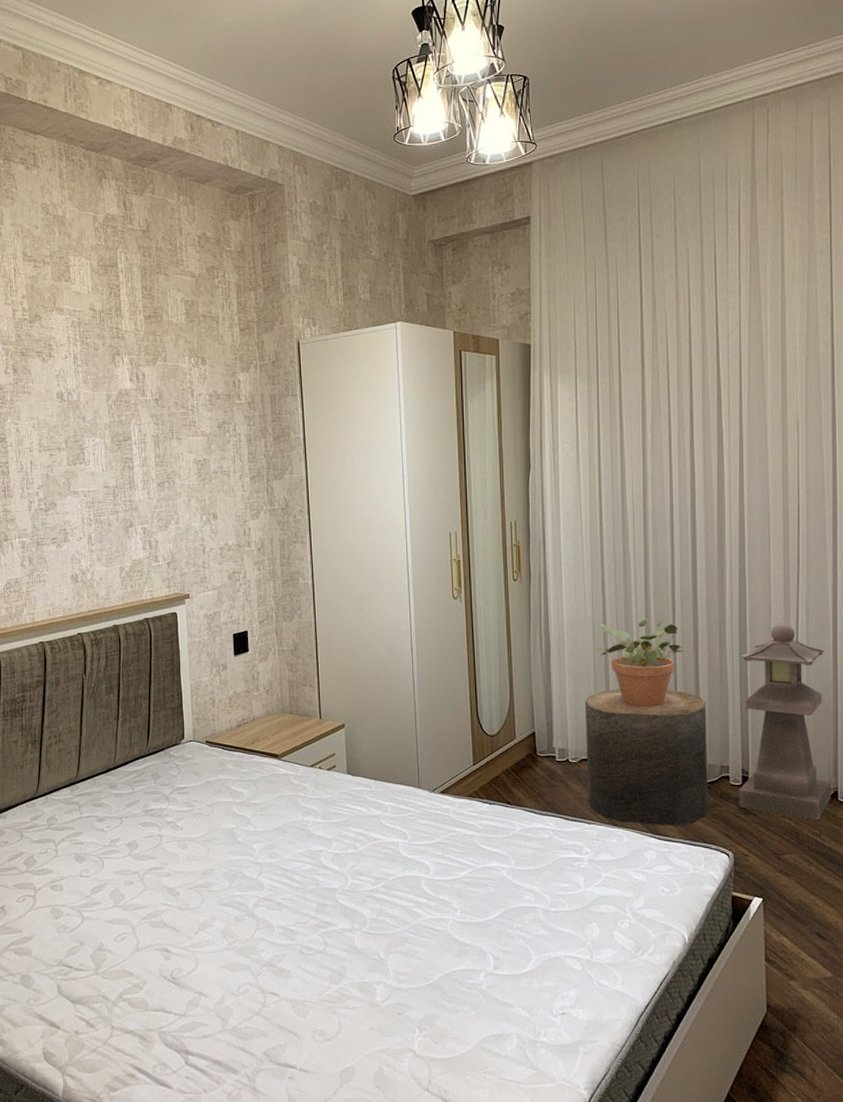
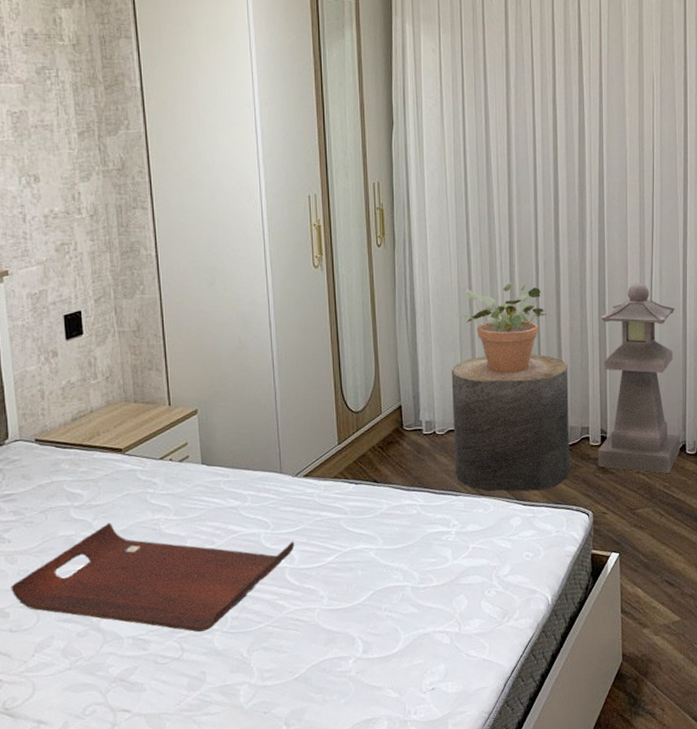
serving tray: none [181,820,430,930] -> present [11,522,295,633]

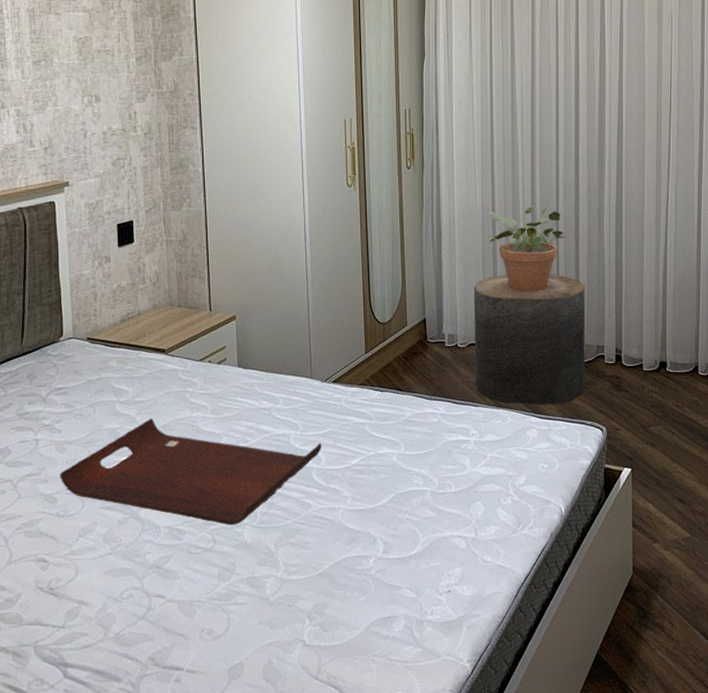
lantern: present [598,282,680,473] -> none [612,209,692,393]

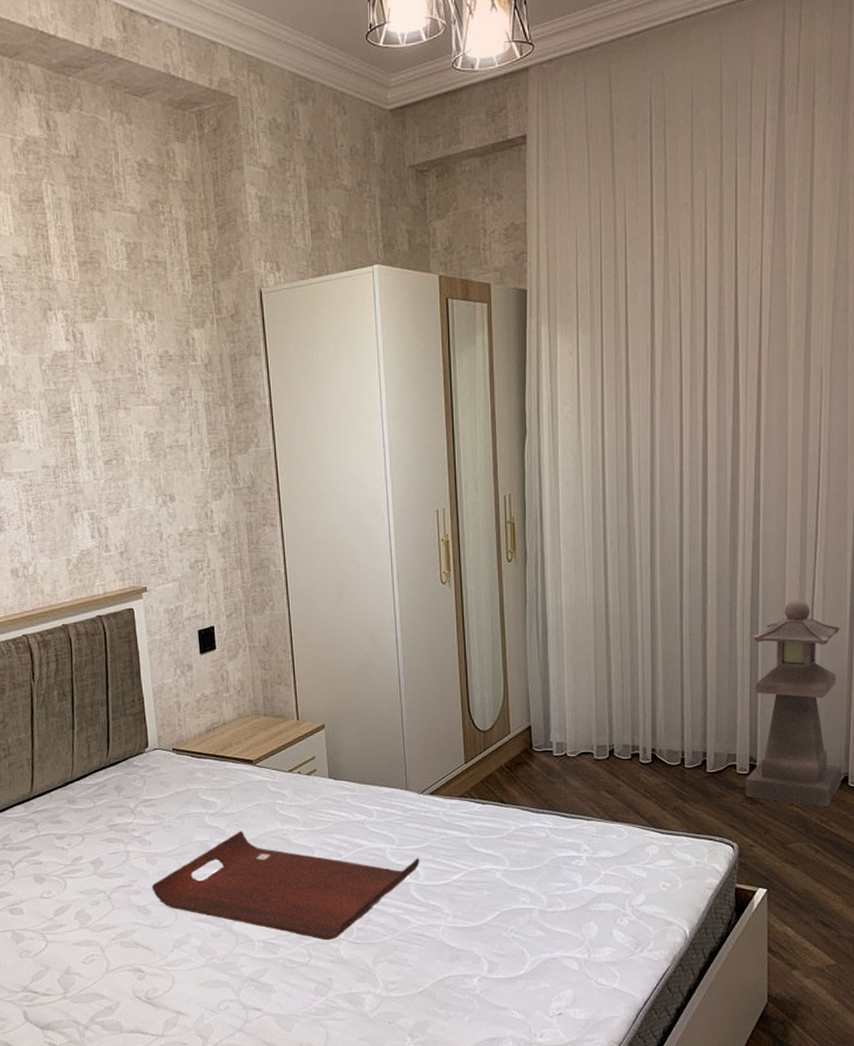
stool: present [473,274,585,404] -> none [584,675,714,818]
potted plant: present [480,206,567,291] -> none [592,599,693,695]
lantern: none [612,209,692,393] -> present [745,599,841,806]

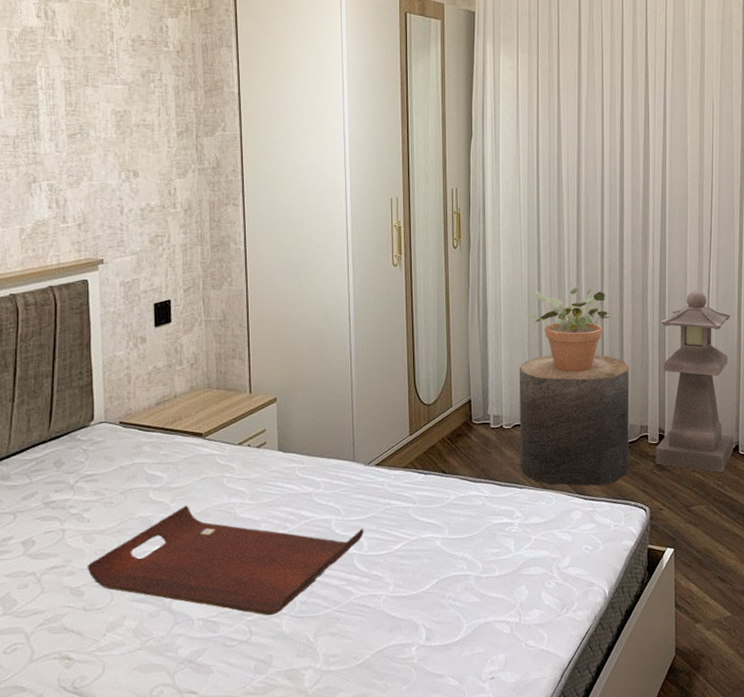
stool: none [584,675,714,818] -> present [519,354,630,485]
potted plant: none [592,599,693,695] -> present [526,286,612,372]

